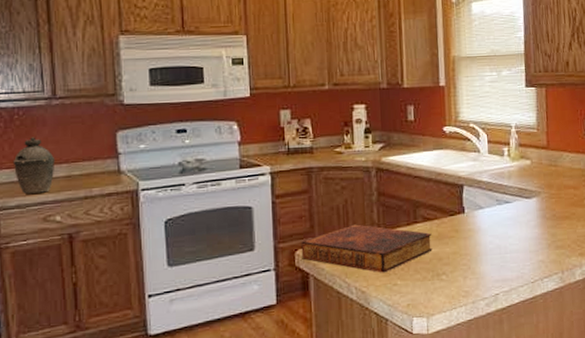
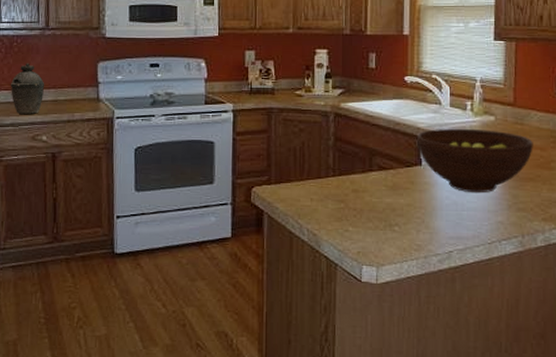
book: present [301,224,433,273] -> none [257,167,386,218]
fruit bowl: none [459,173,567,236] -> present [417,128,533,194]

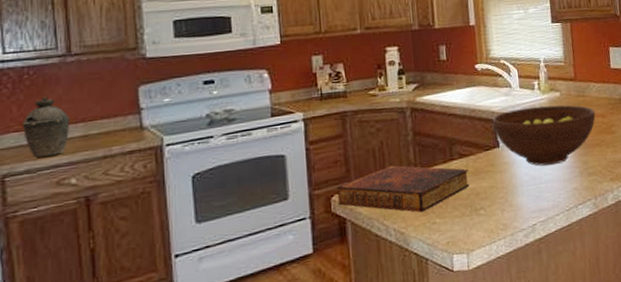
book: none [257,167,386,218] -> present [337,165,470,213]

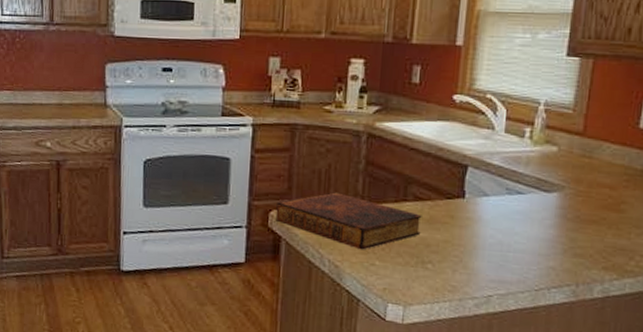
kettle: present [21,96,70,158] -> none [12,61,49,119]
fruit bowl: present [493,105,596,166] -> none [462,157,602,234]

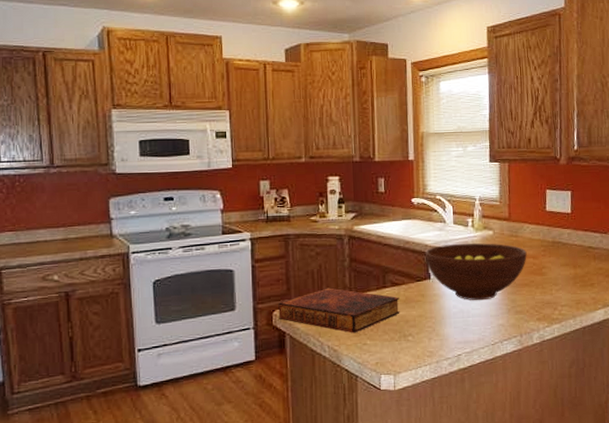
fruit bowl: none [462,157,602,234] -> present [425,243,527,301]

